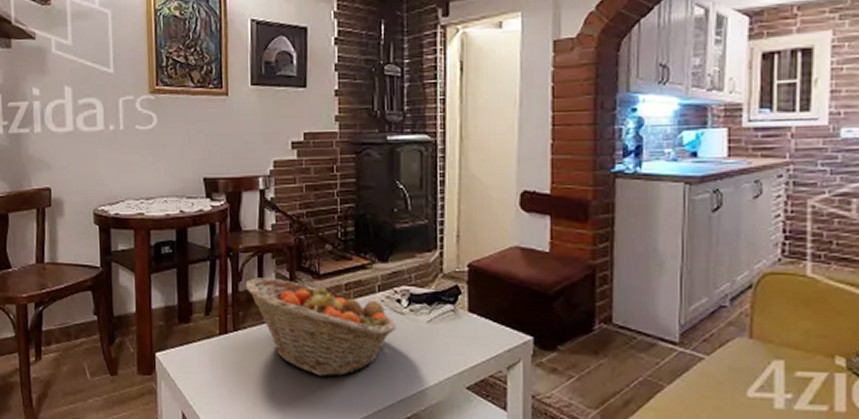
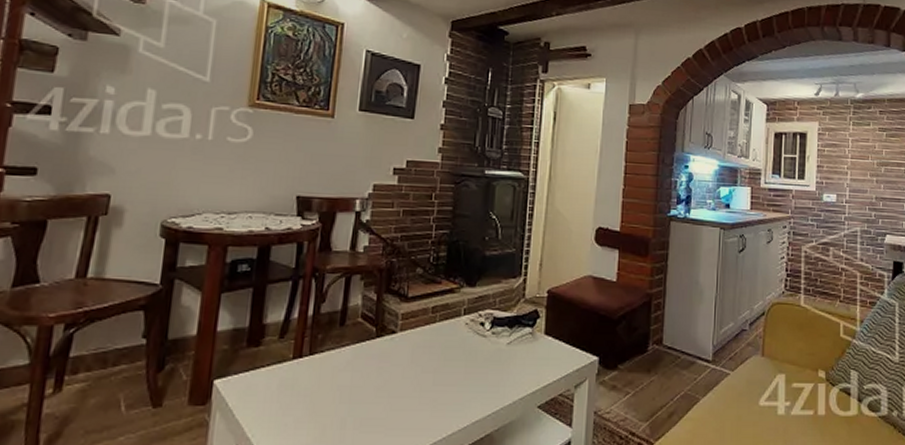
fruit basket: present [245,277,397,377] -> none [328,299,478,400]

